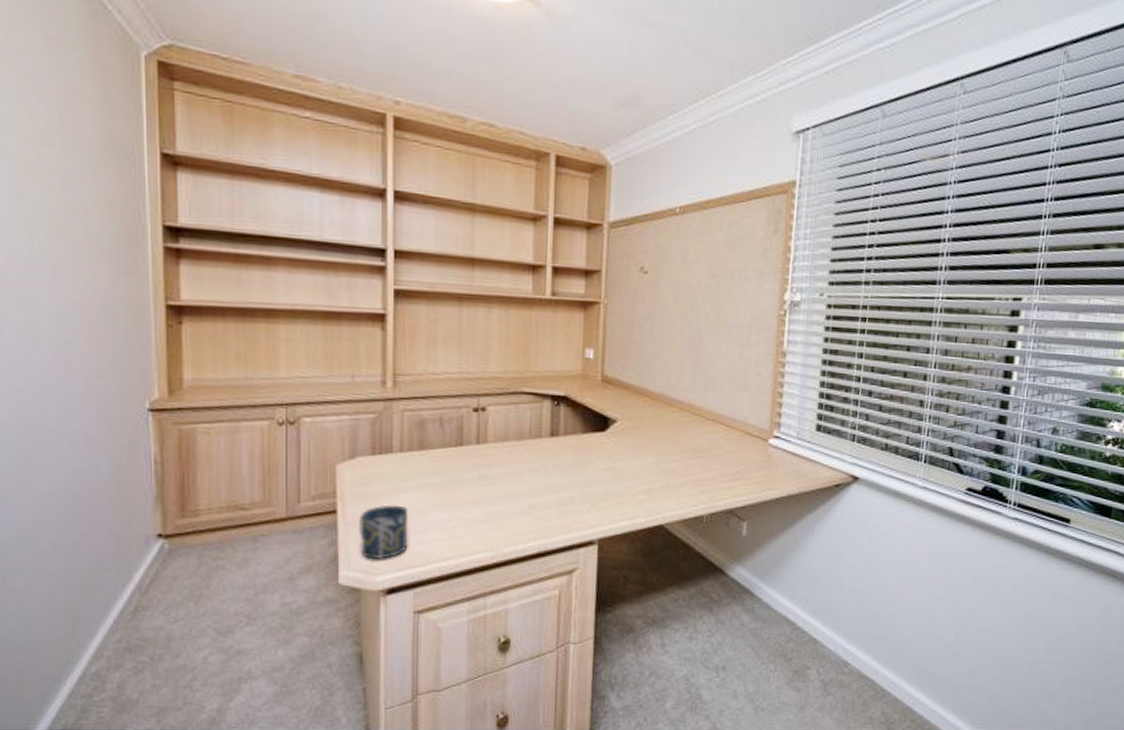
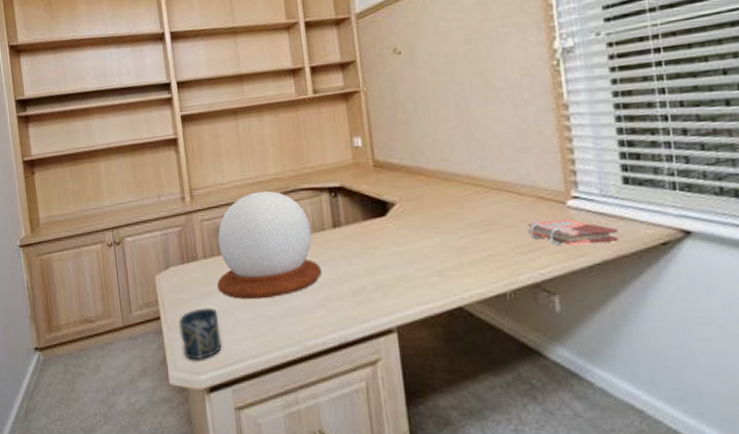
snow globe: none [412,387,532,501] -> present [217,190,322,300]
phonebook: none [733,454,805,480] -> present [528,218,619,246]

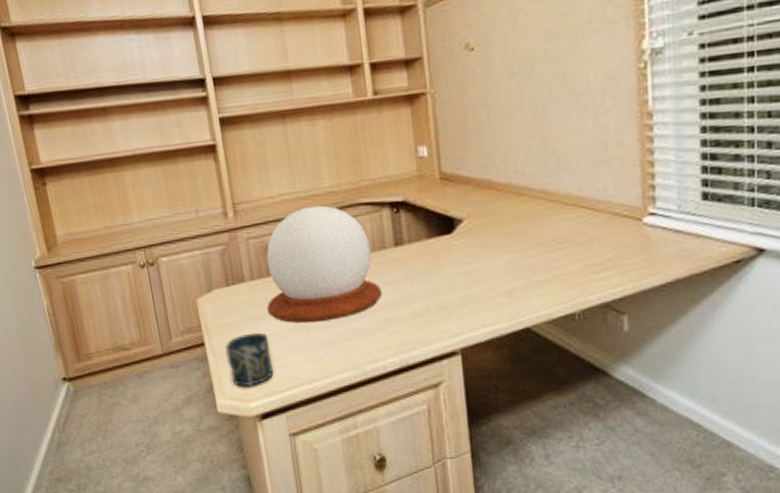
phonebook: present [528,218,619,246] -> none [602,236,693,264]

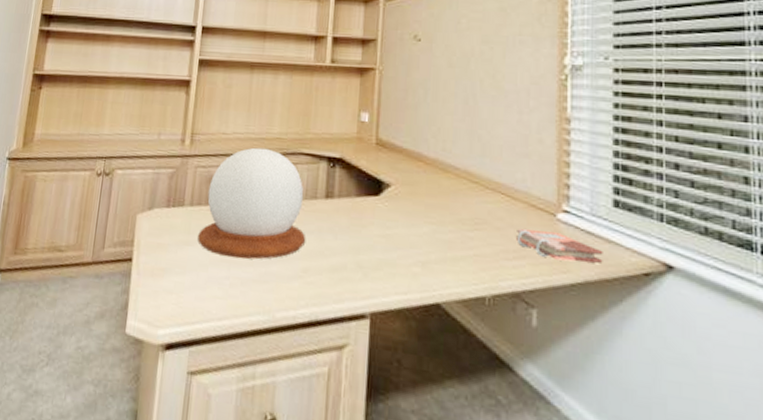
cup: present [225,332,274,388] -> none [147,257,193,313]
phonebook: none [602,236,693,264] -> present [516,229,603,264]

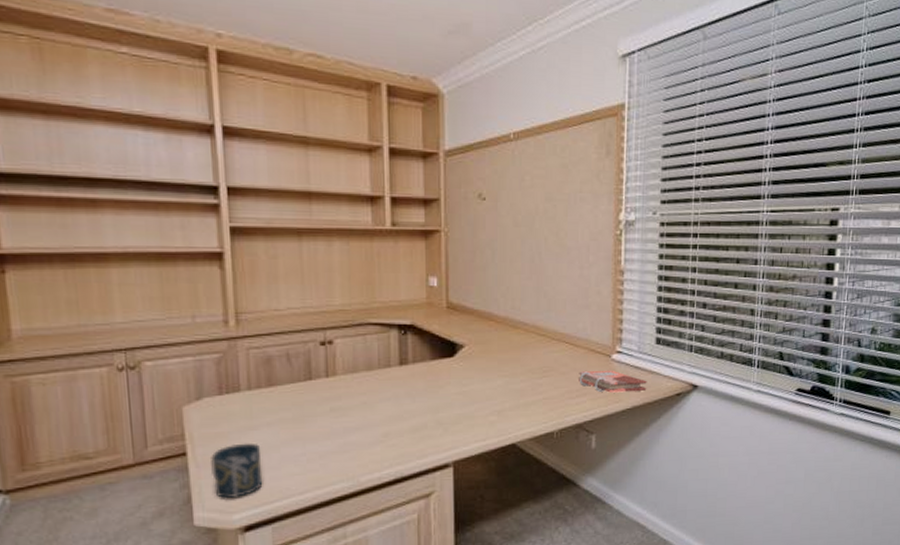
cup: none [147,257,193,313] -> present [211,443,263,499]
snow globe: present [198,147,306,260] -> none [263,322,384,435]

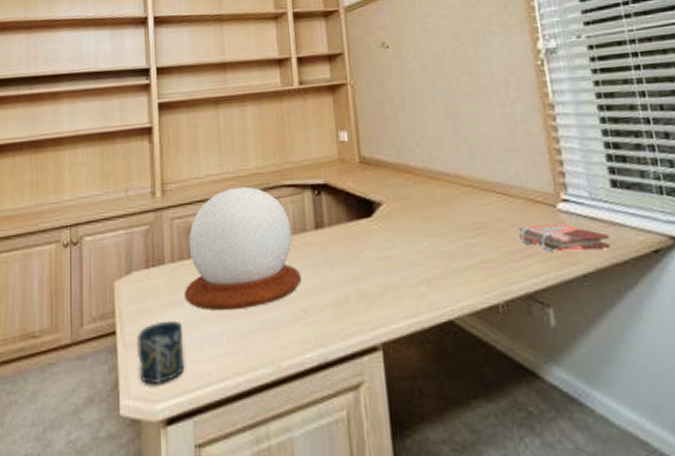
snow globe: none [263,322,384,435] -> present [185,186,302,311]

